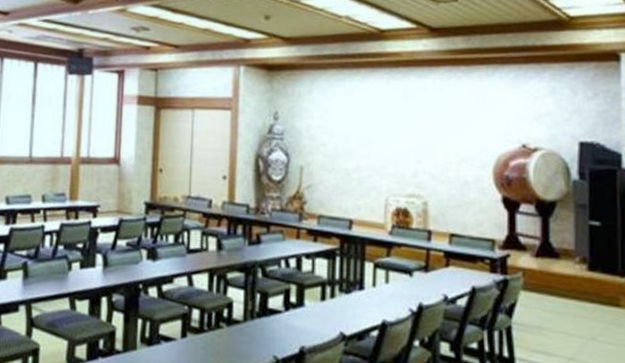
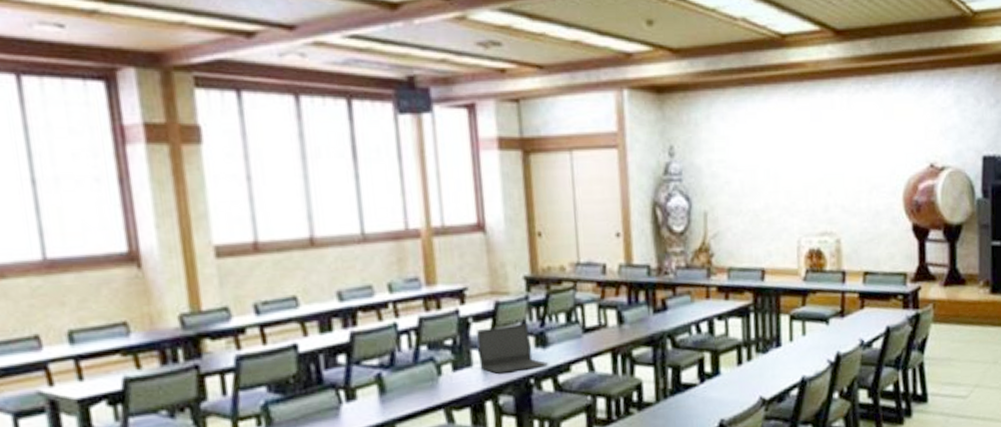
laptop: none [101,238,156,277] -> present [475,323,549,375]

